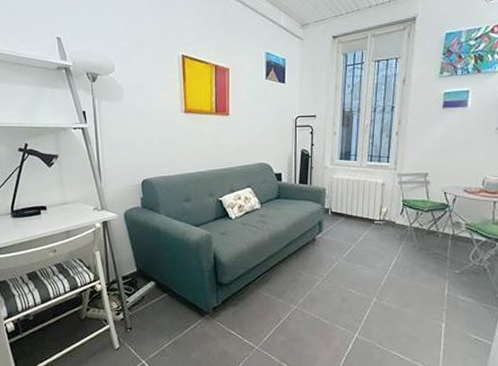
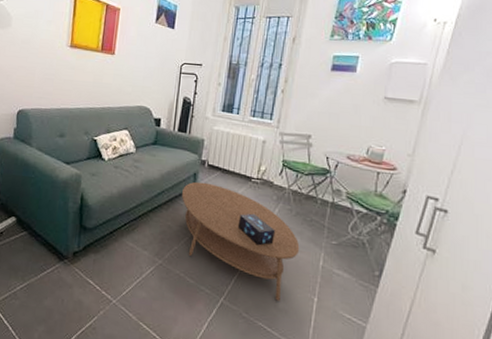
coffee table: none [310,229,425,330] -> present [182,181,300,301]
decorative box: none [365,253,401,282] -> present [237,213,276,246]

